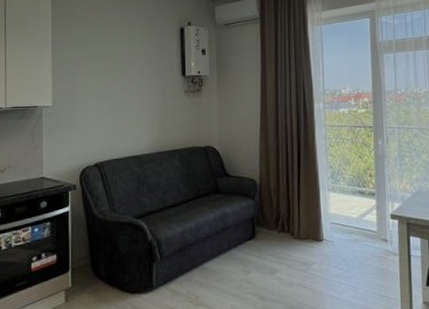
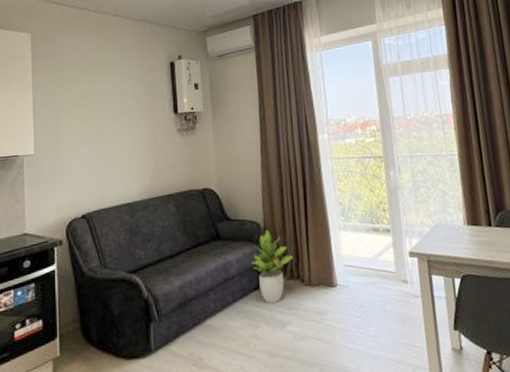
potted plant: none [246,187,285,252] -> present [251,230,294,304]

